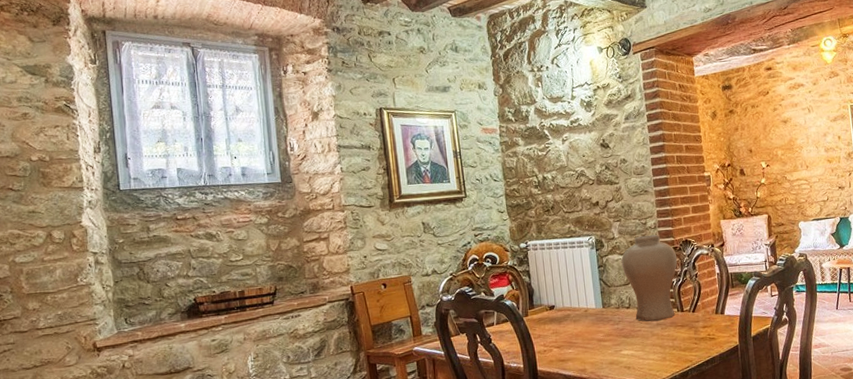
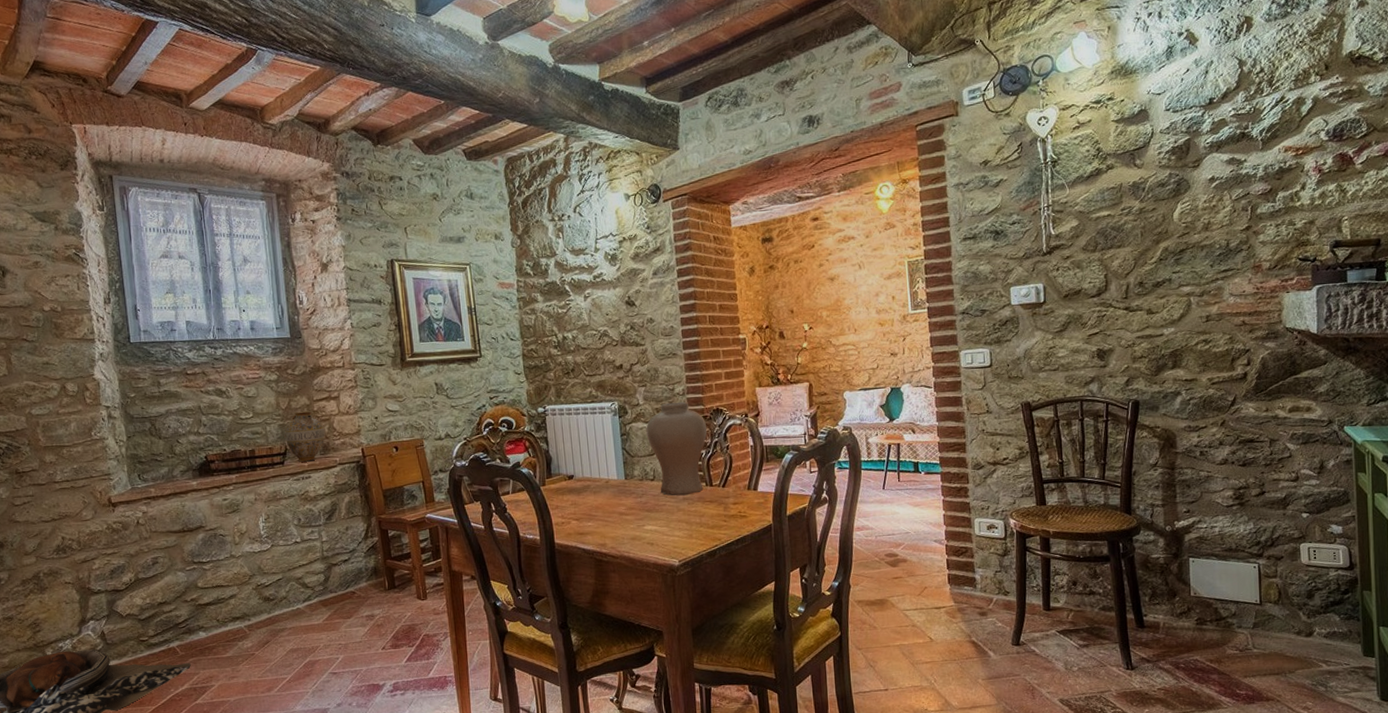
ceramic jug: none [273,252,316,302] -> present [283,411,326,462]

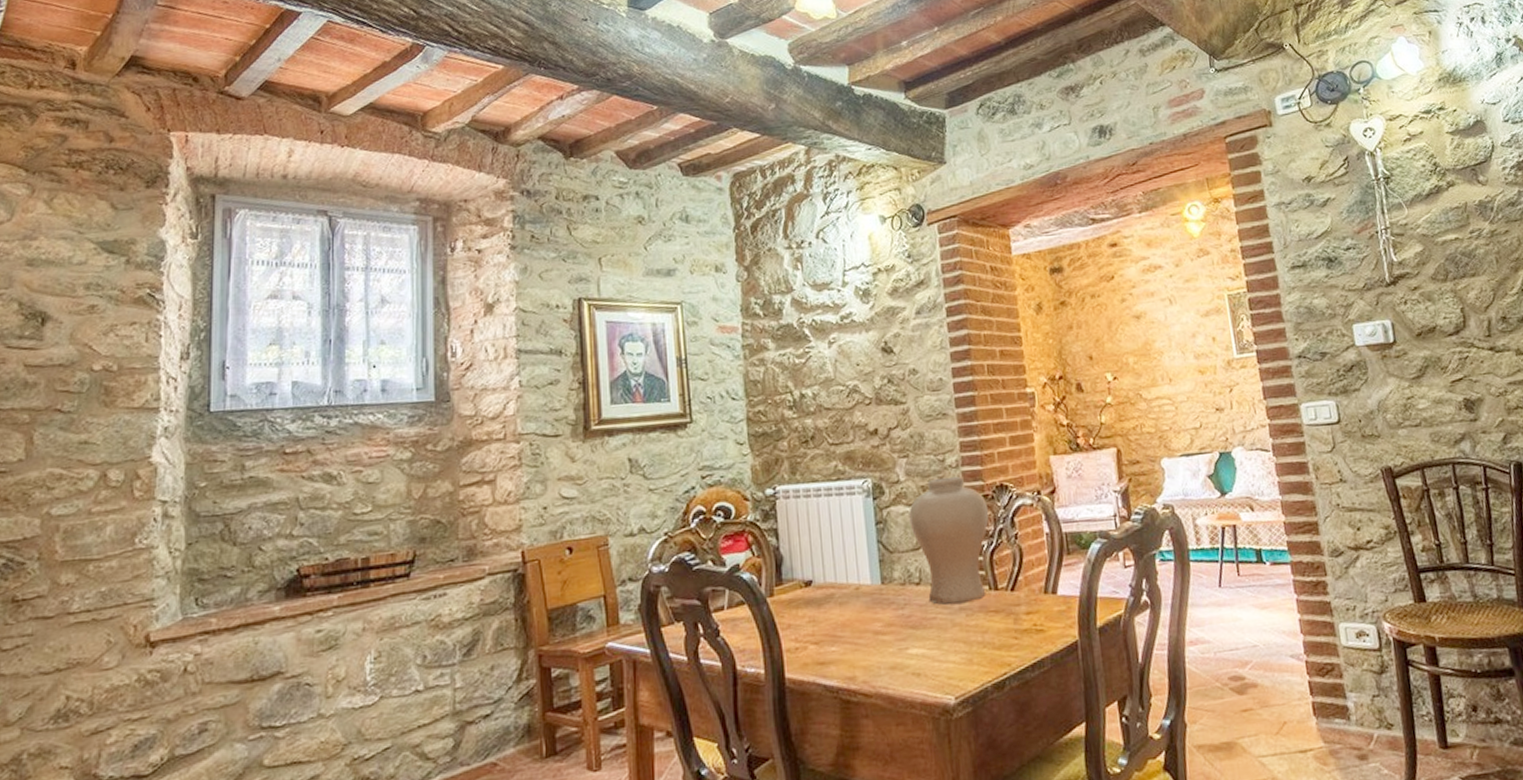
ceramic jug: present [283,411,326,462] -> none [412,501,473,574]

